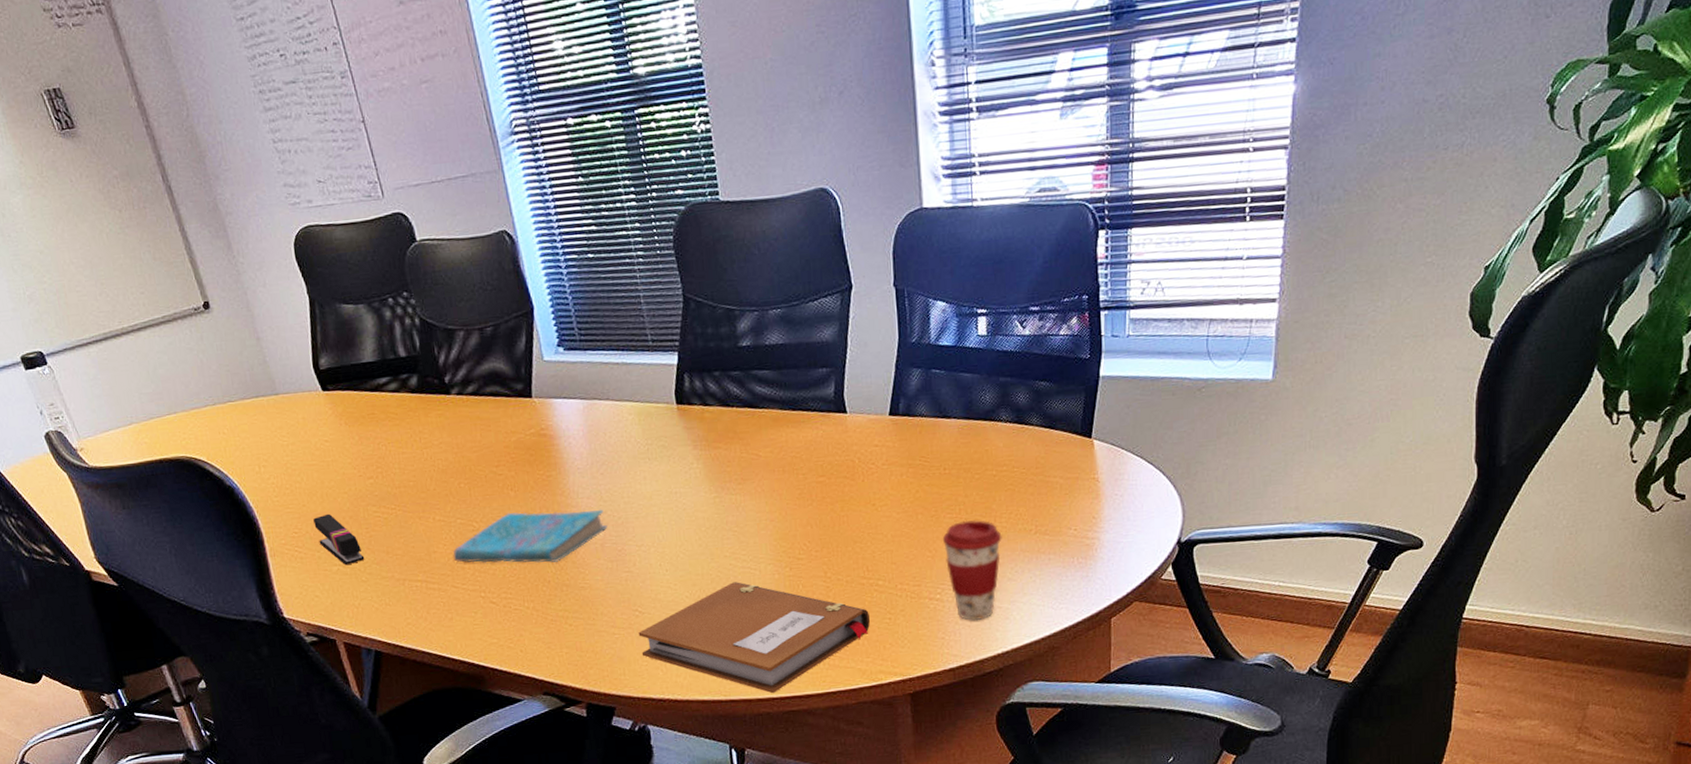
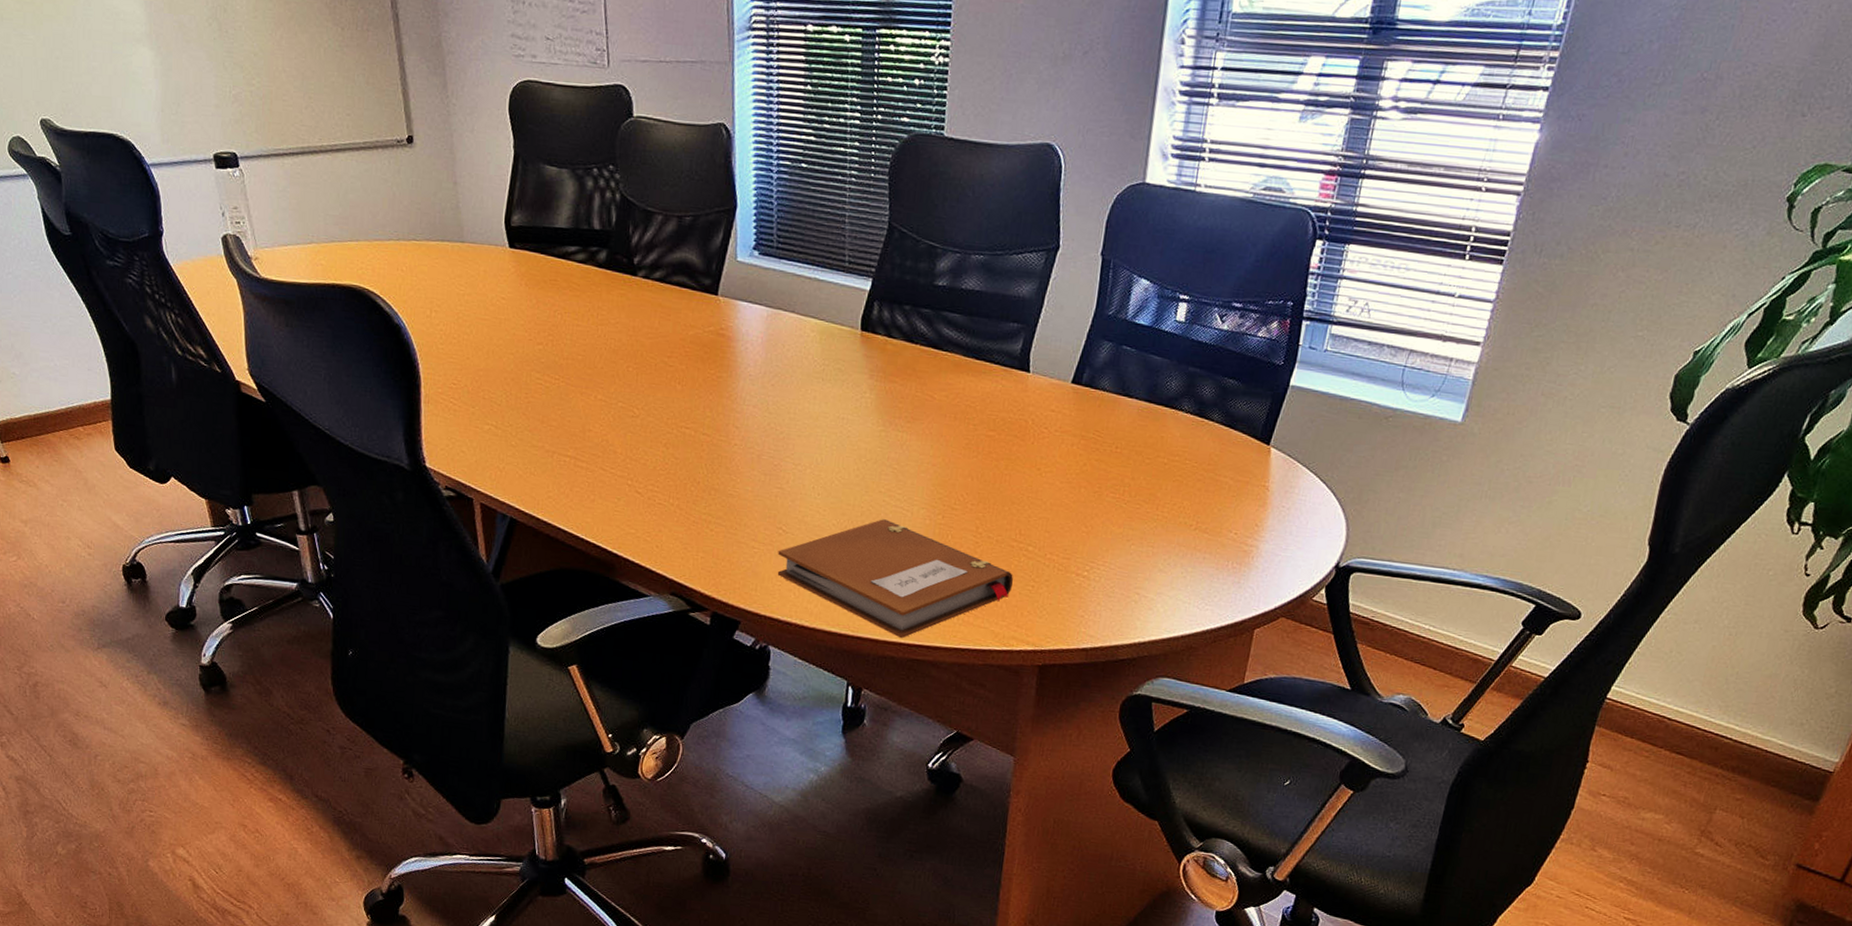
stapler: present [313,513,365,566] -> none [474,371,518,427]
cover: present [453,509,608,563] -> none [607,405,768,464]
coffee cup: present [942,520,1002,621] -> none [1099,502,1161,606]

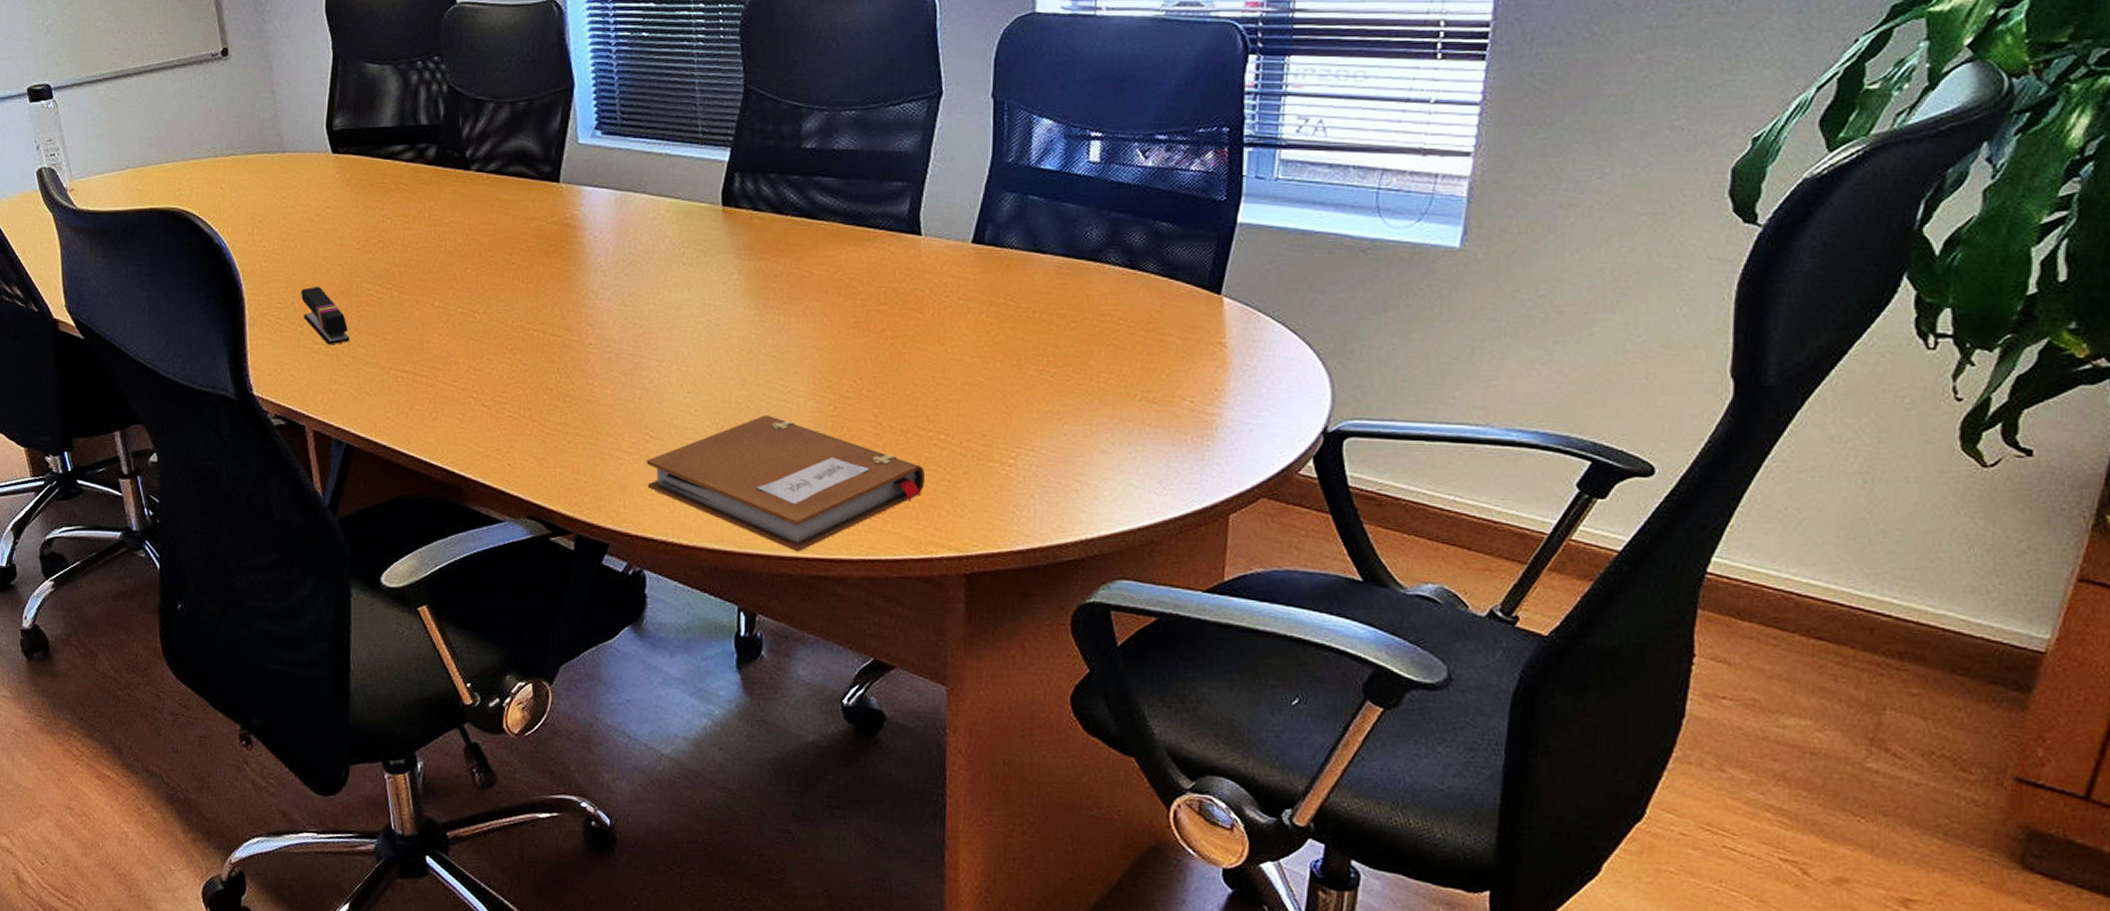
stapler: none [474,371,518,427] -> present [301,286,350,345]

